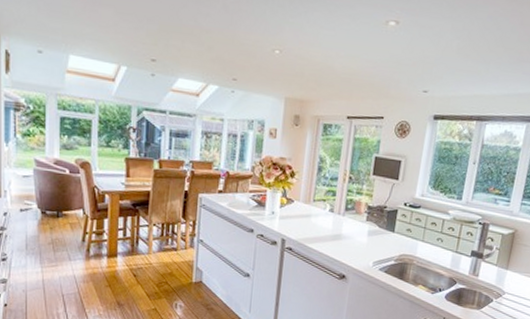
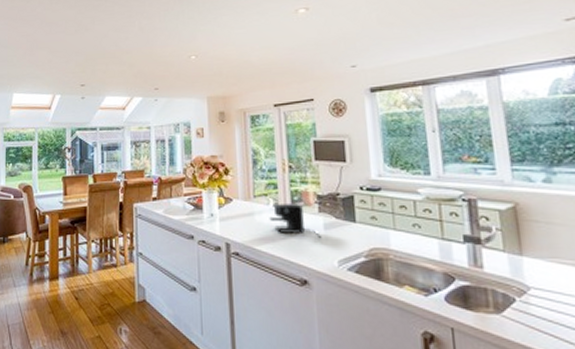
coffee maker: none [323,209,365,243] -> present [269,204,323,239]

